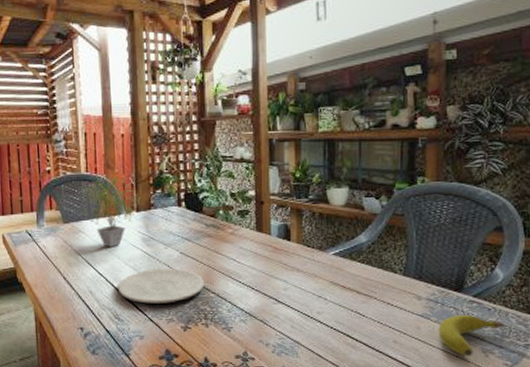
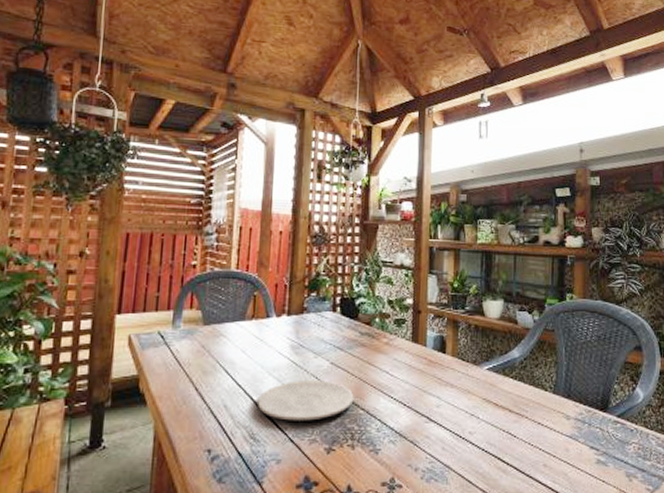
potted plant: present [81,170,140,247] -> none [226,269,293,355]
fruit: present [438,315,505,357] -> none [586,436,646,482]

